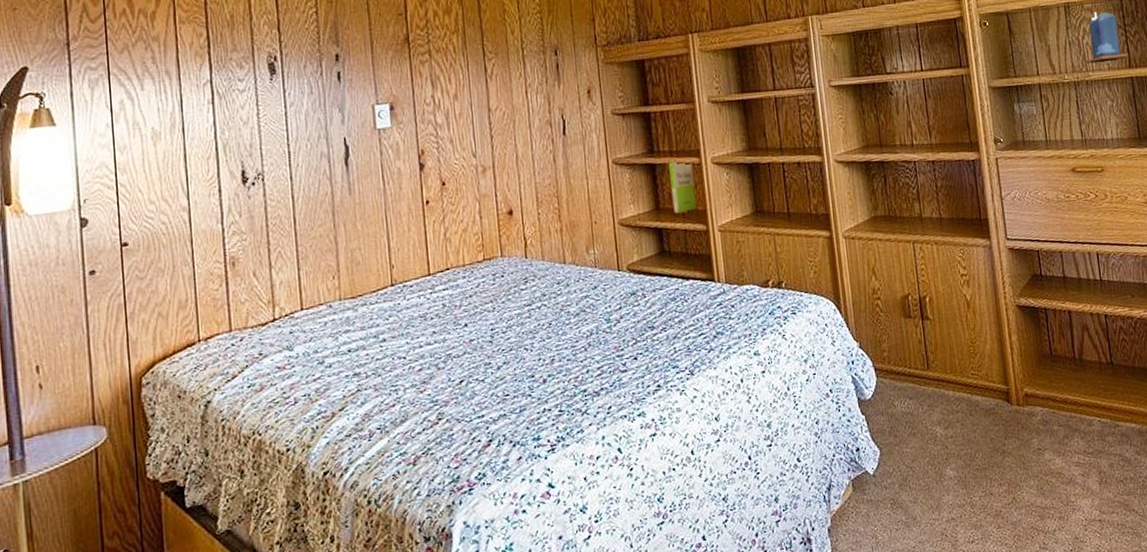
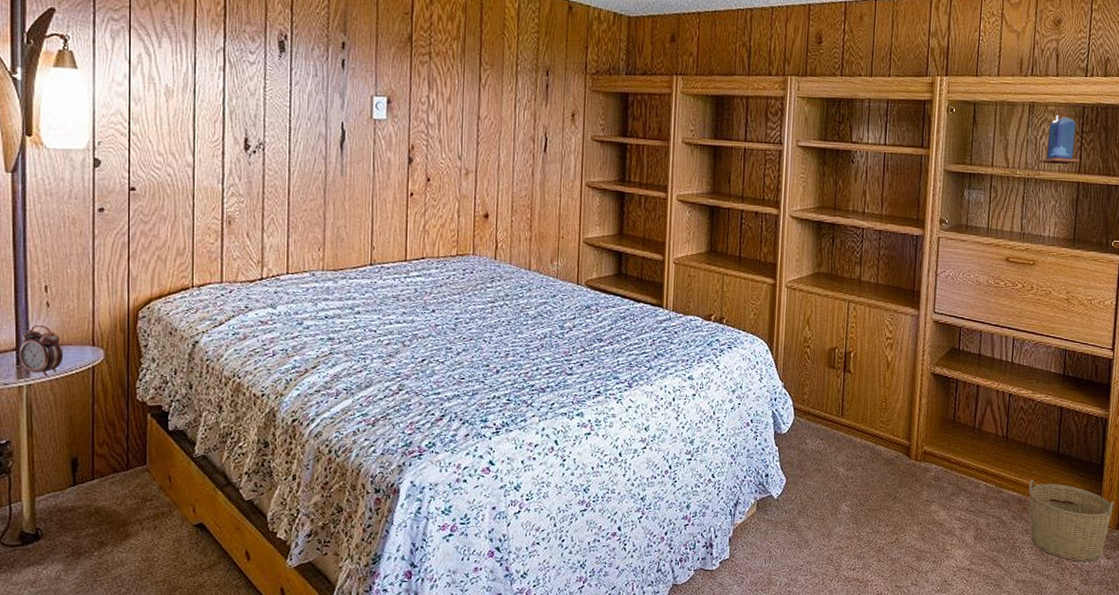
alarm clock: none [11,410,62,469] -> present [19,324,64,375]
book: present [669,161,697,214] -> none [635,194,659,241]

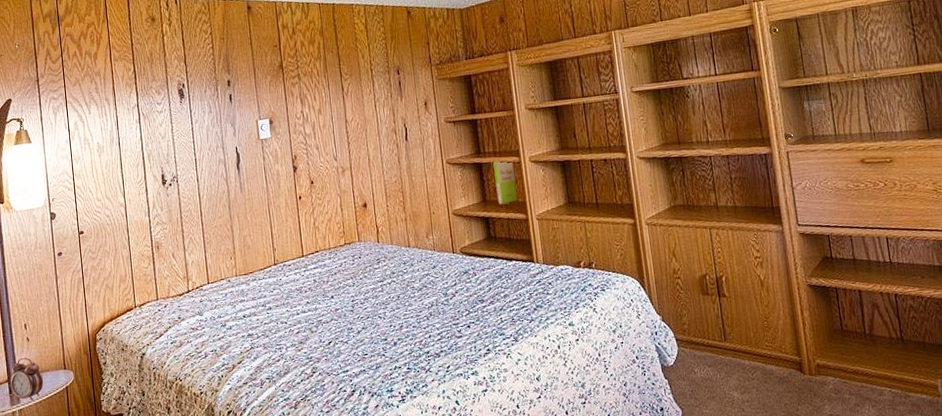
book: none [635,194,659,241] -> present [493,160,518,205]
candle: present [1039,114,1080,165] -> none [874,13,917,63]

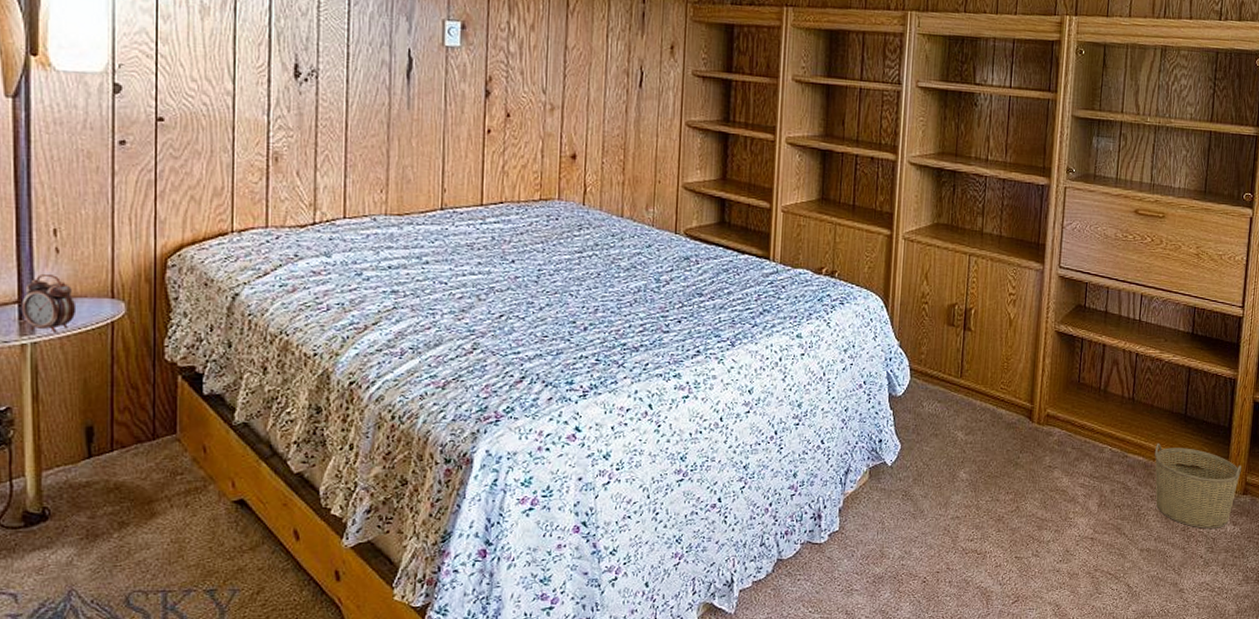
book: present [493,160,518,205] -> none [740,136,766,187]

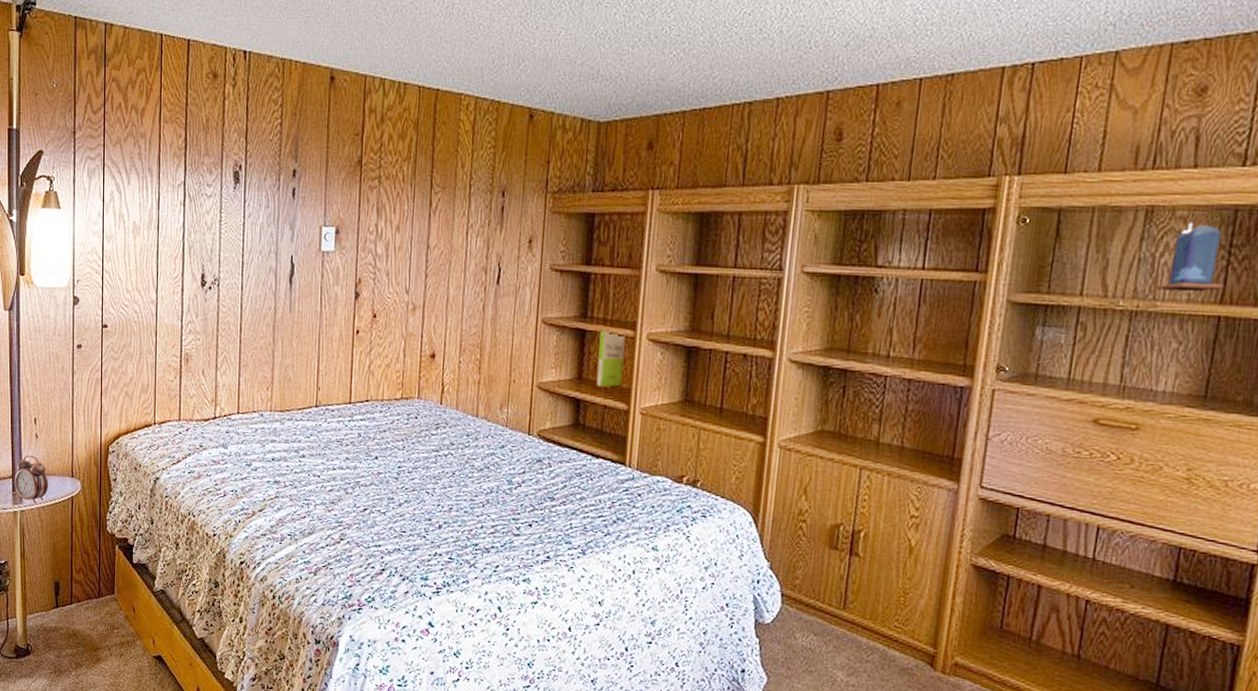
book: none [740,136,766,187] -> present [596,332,626,387]
candle: none [1170,59,1213,113] -> present [1155,222,1224,292]

